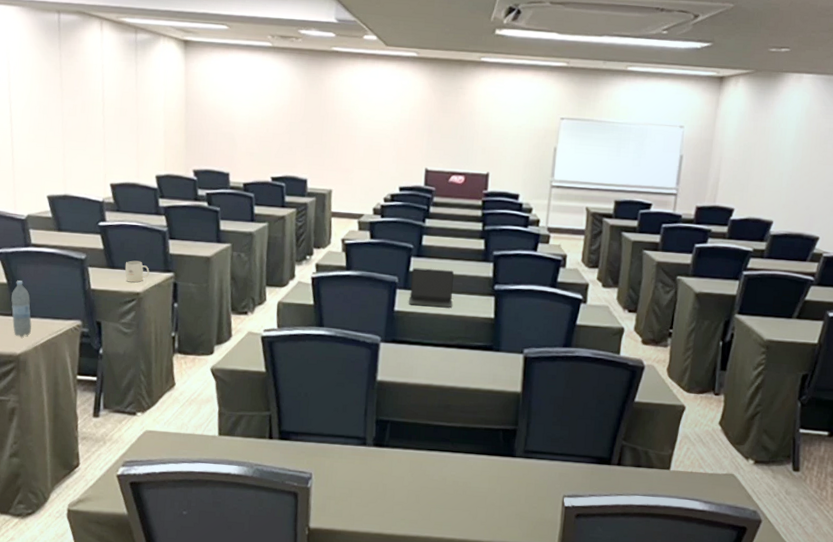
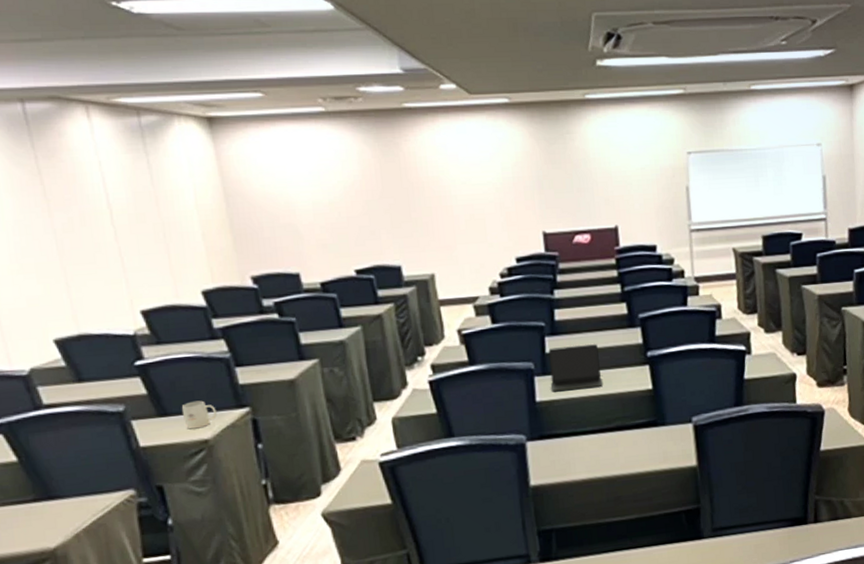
water bottle: present [11,280,32,337] -> none [28,454,66,526]

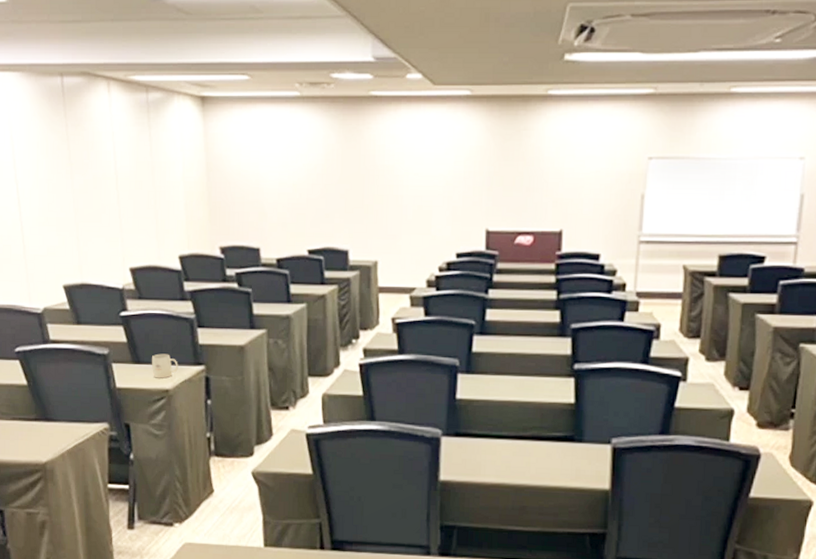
laptop: present [548,344,603,392] -> none [472,347,525,393]

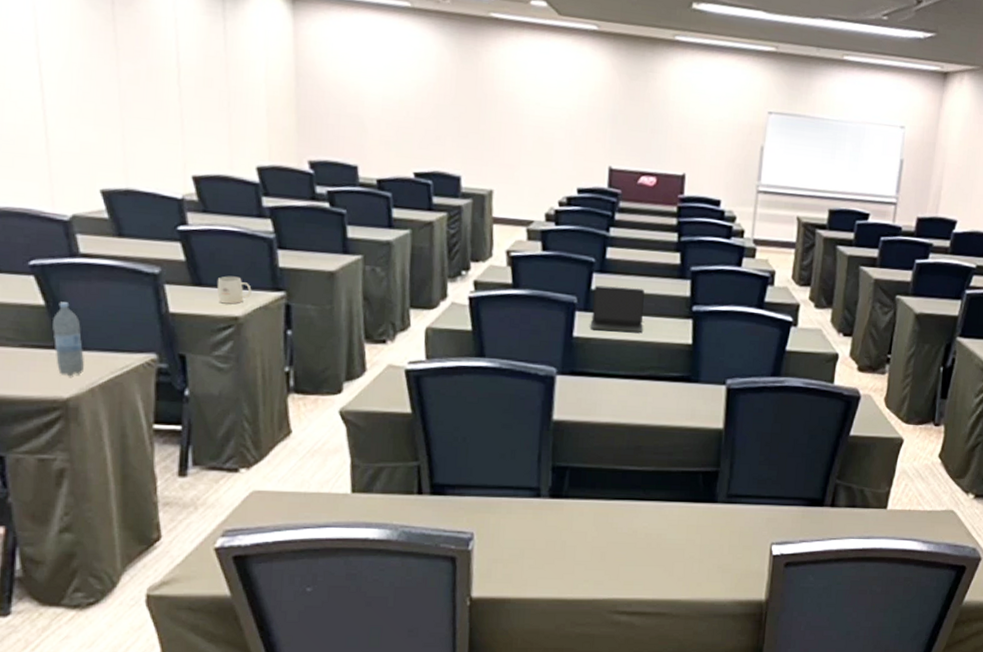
water bottle: none [33,381,56,443] -> present [52,302,84,376]
laptop: none [472,347,525,393] -> present [590,285,644,332]

